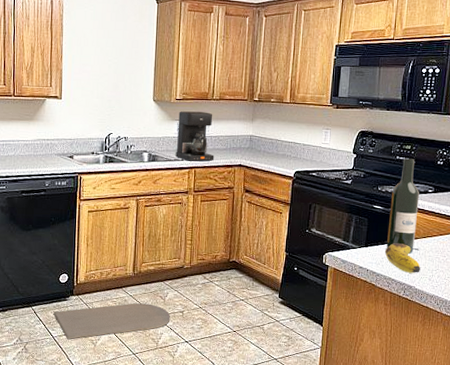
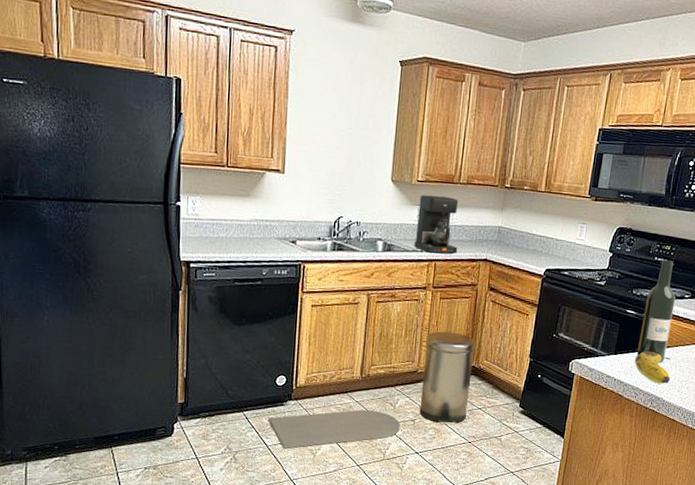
pedal bin: none [187,230,235,315] -> present [419,331,476,425]

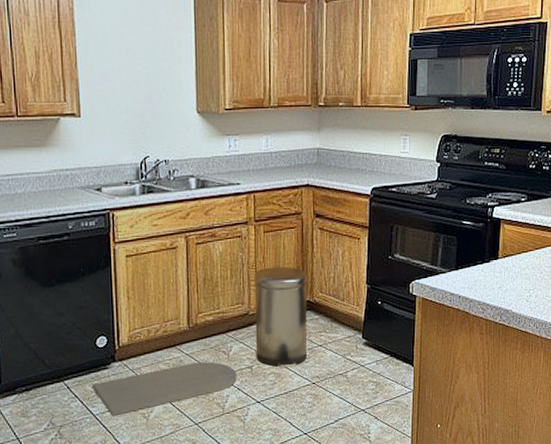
coffee maker: present [414,195,458,254] -> none [229,123,277,185]
fruit: present [634,350,671,384] -> none [477,261,517,295]
wine bottle: present [637,260,676,363] -> none [479,164,511,273]

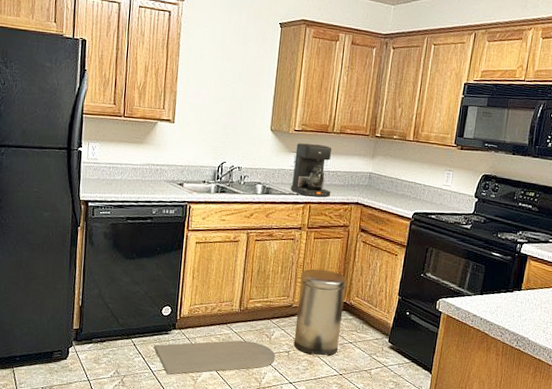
coffee maker: none [229,123,277,185] -> present [291,143,331,197]

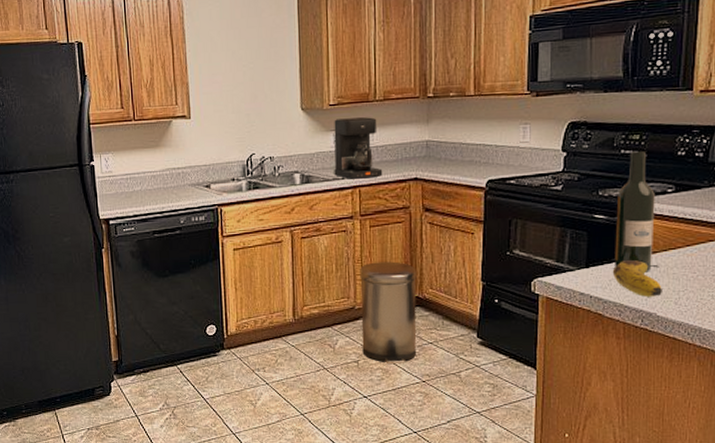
door mat: present [154,340,276,375] -> none [204,354,343,402]
fruit: none [500,292,536,325] -> present [612,259,662,297]
wine bottle: none [502,205,540,304] -> present [615,151,655,272]

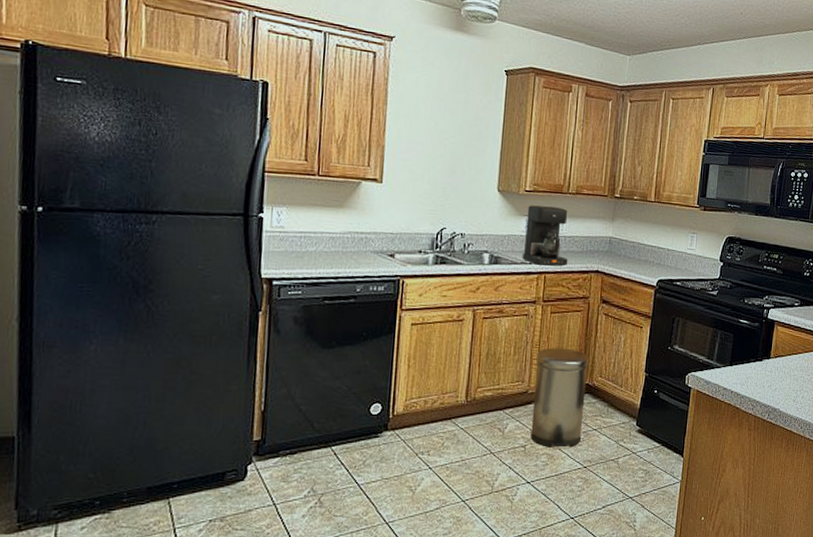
fruit: present [612,259,662,297] -> none [749,360,785,394]
wine bottle: present [615,151,655,272] -> none [752,268,786,373]

